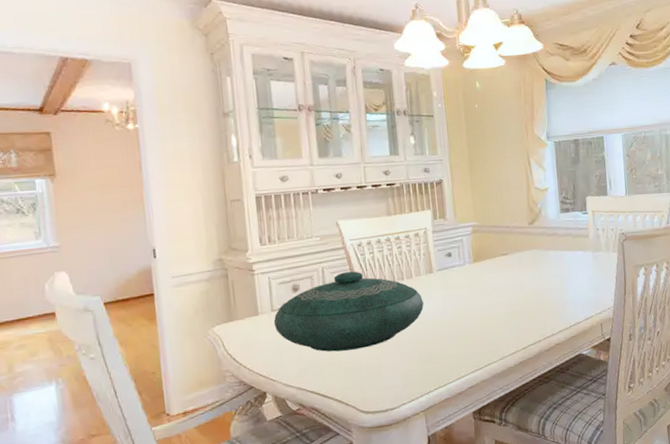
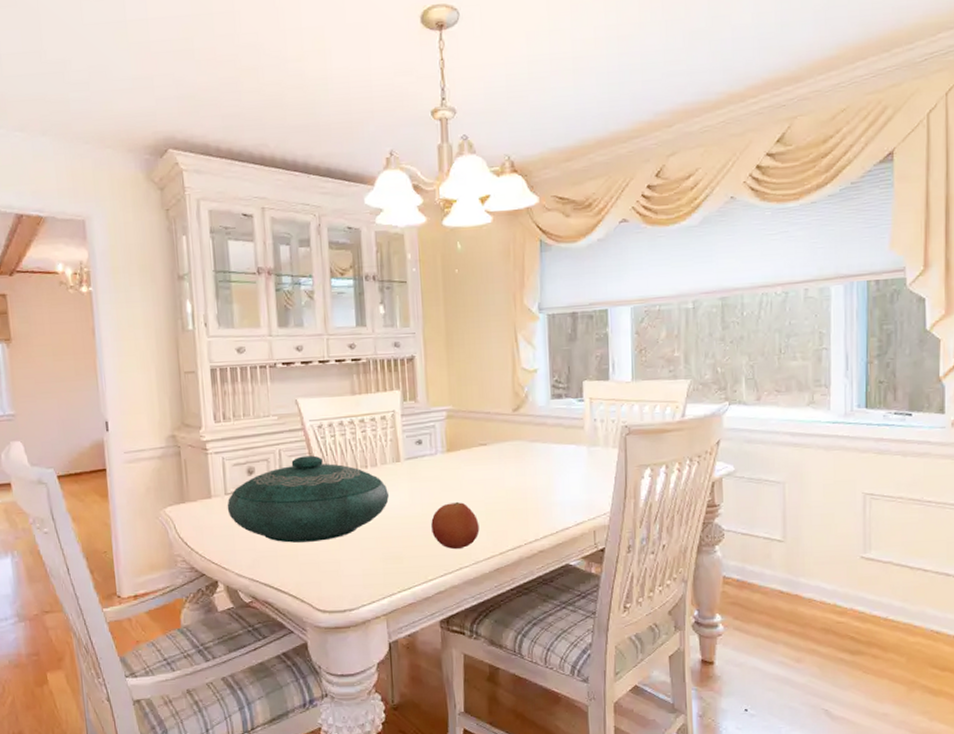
fruit: none [462,305,505,348] -> present [431,501,480,550]

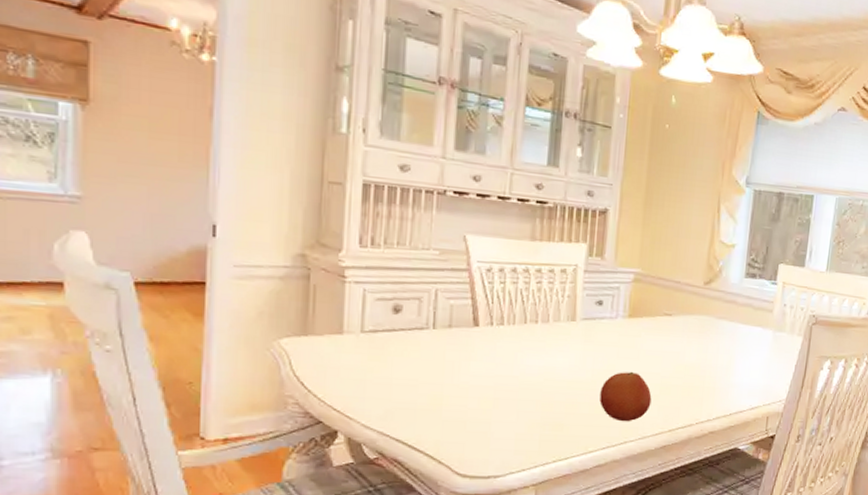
decorative bowl: present [227,455,389,543] -> none [361,300,558,398]

